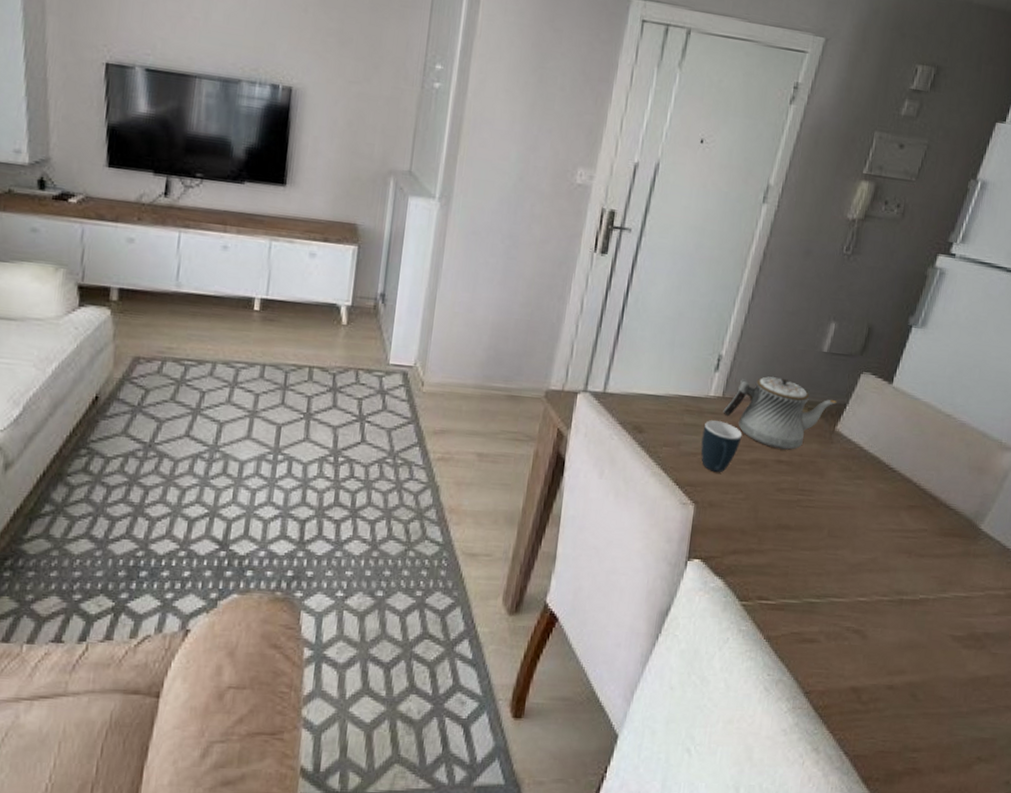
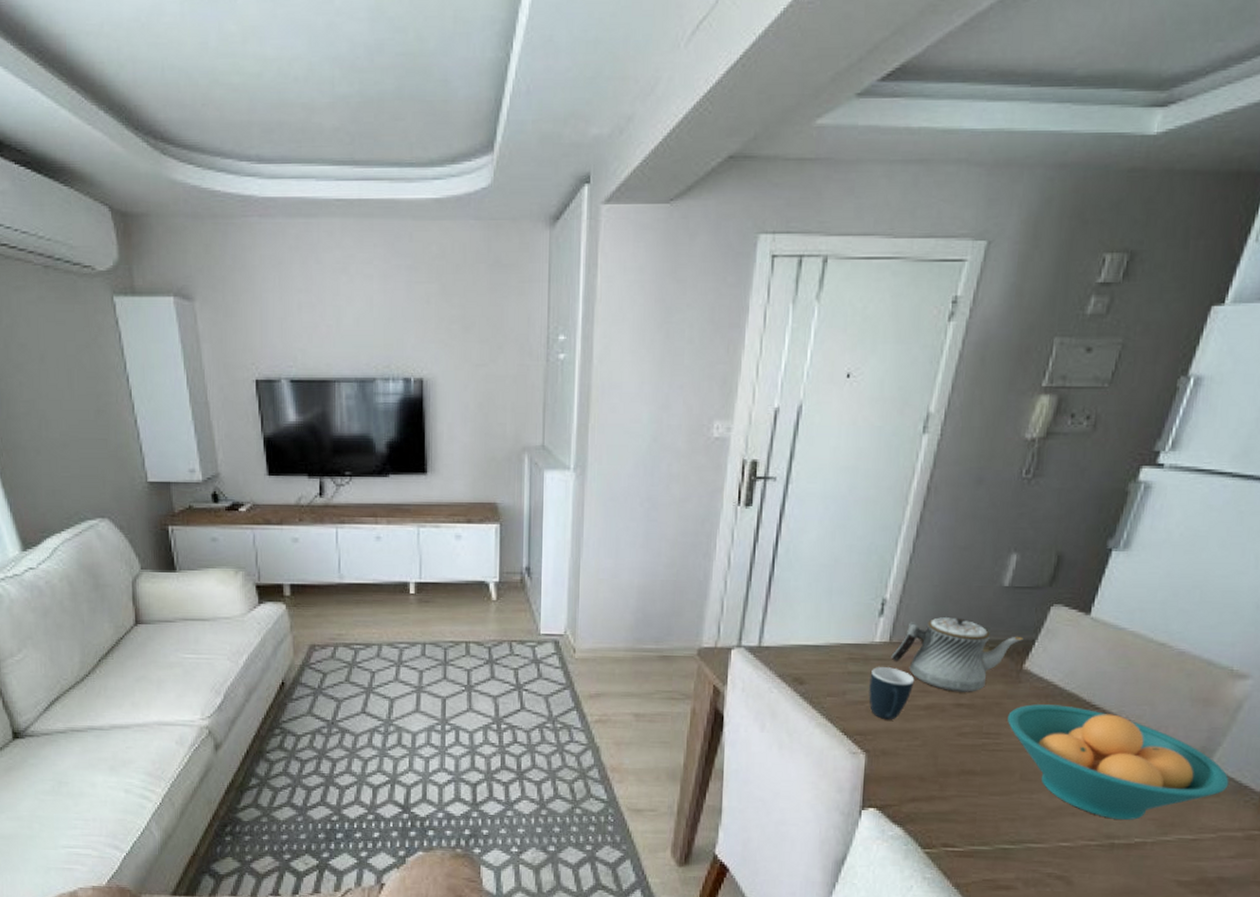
fruit bowl: none [820,464,996,577] -> present [1008,704,1229,820]

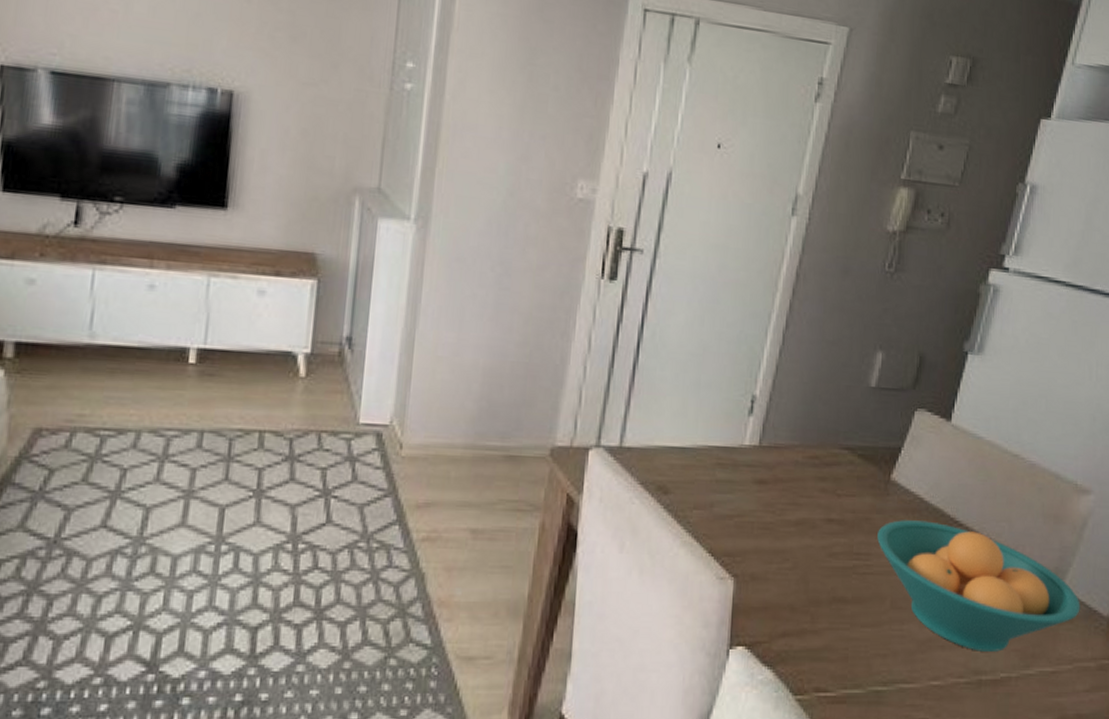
mug: present [869,667,915,720] -> none [737,475,785,538]
teapot: present [891,617,1024,692] -> none [761,419,890,506]

